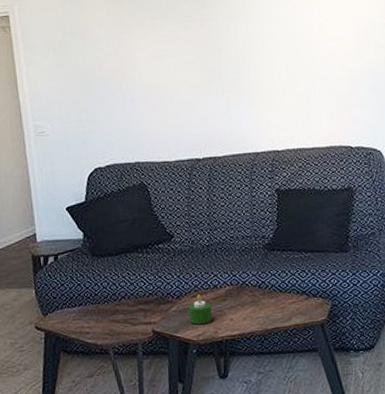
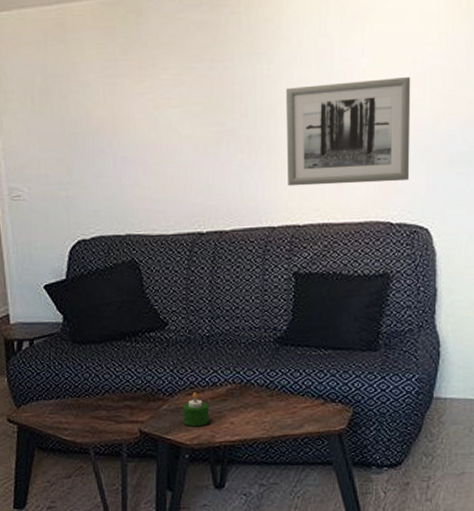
wall art: none [261,32,363,119] -> present [285,77,411,187]

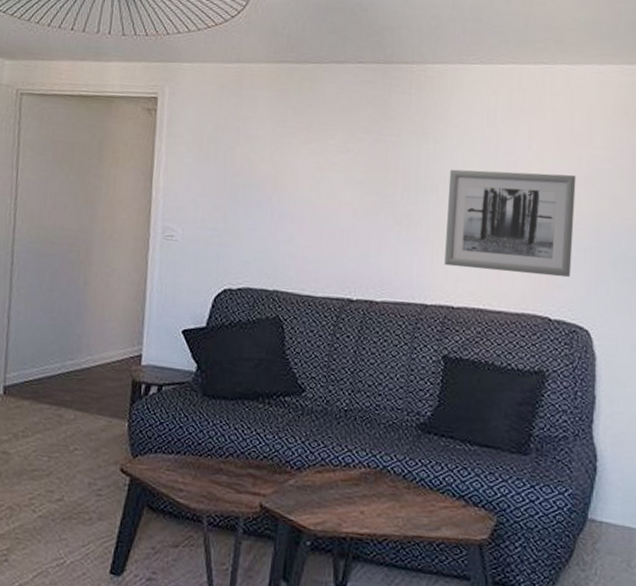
candle: present [183,392,209,427] -> none [309,470,339,511]

